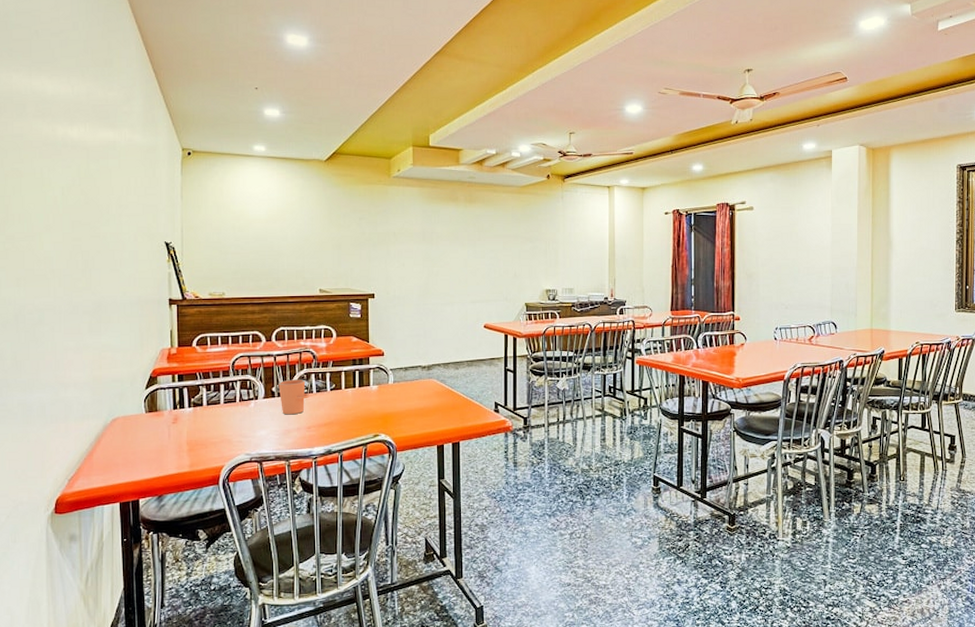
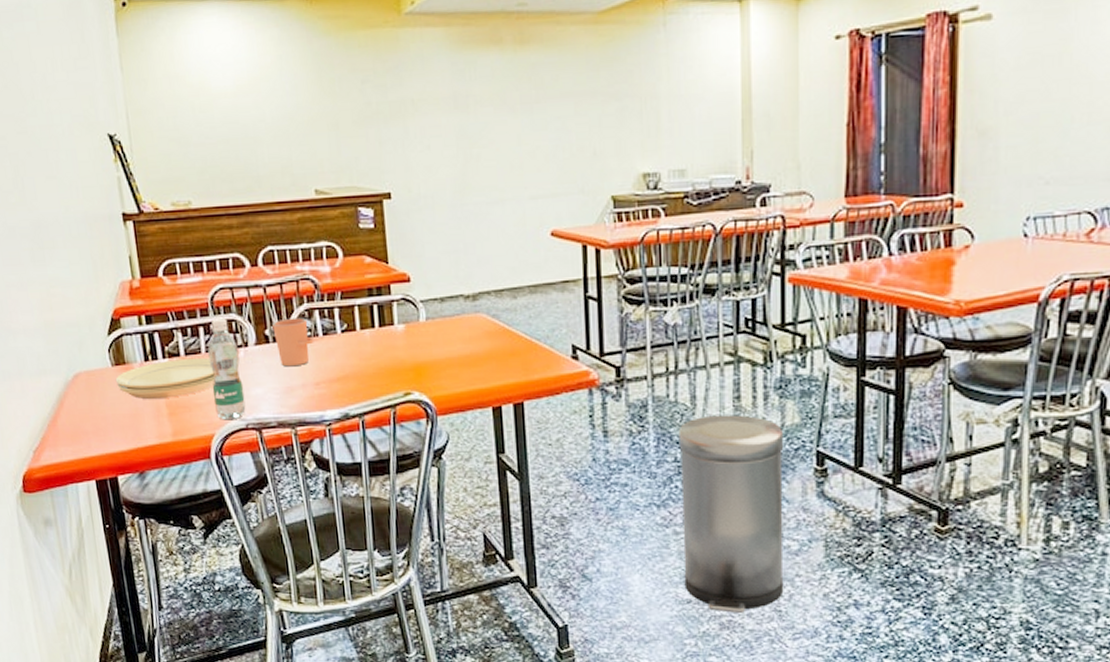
plate: none [147,408,229,438] -> present [115,358,215,399]
bottle: none [226,379,251,455] -> present [207,319,246,420]
pedal bin: none [564,451,633,592] -> present [678,415,784,613]

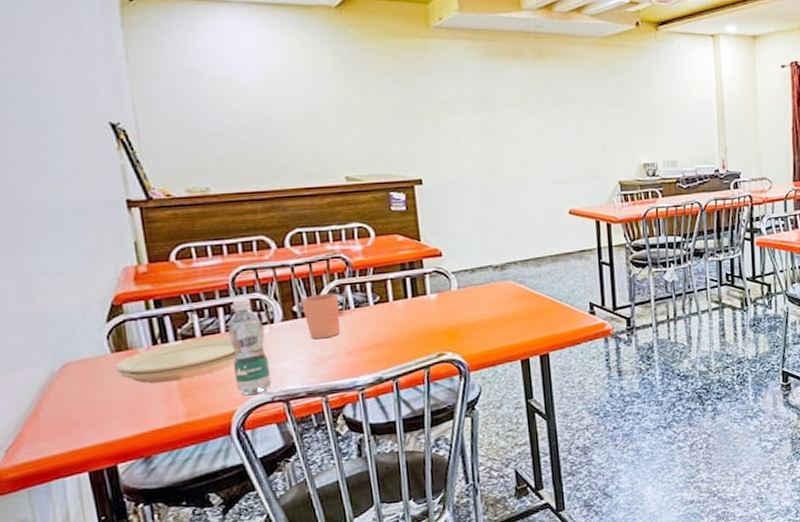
pedal bin: present [678,415,784,613] -> none [678,348,764,507]

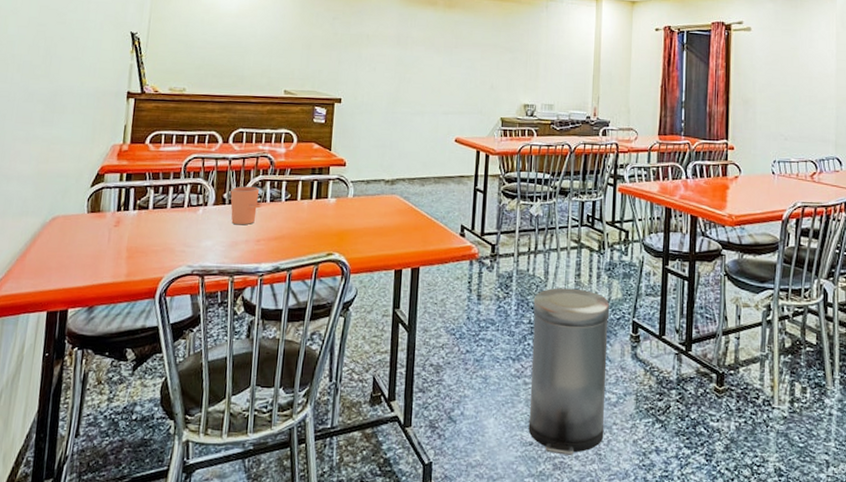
plate: present [115,337,237,383] -> none [87,211,175,244]
bottle: present [228,298,272,396] -> none [168,181,199,266]
pedal bin: none [678,348,764,507] -> present [528,288,610,455]

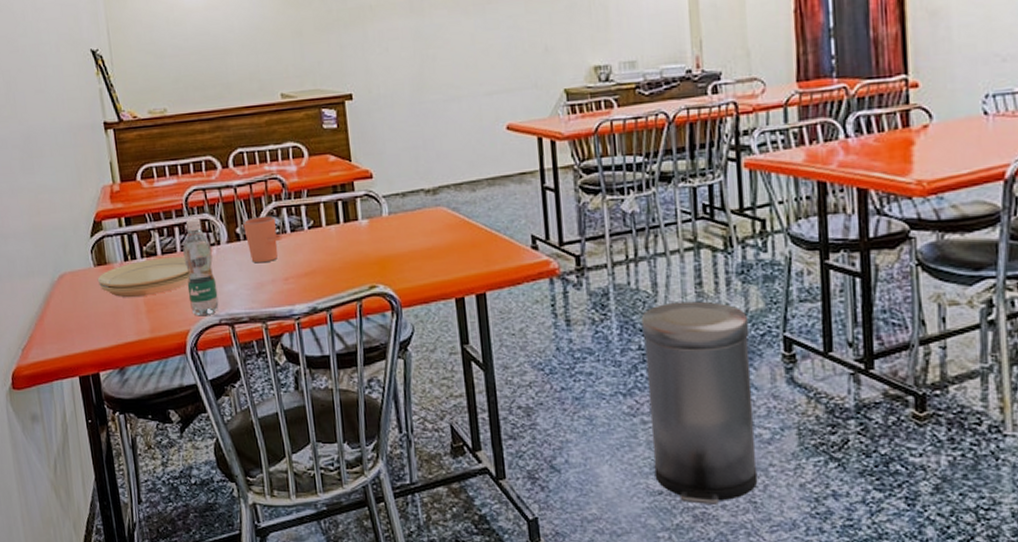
plate: none [87,211,175,244] -> present [97,257,190,297]
bottle: none [168,181,199,266] -> present [182,218,219,317]

